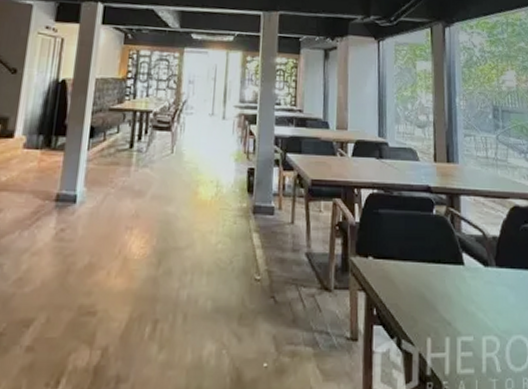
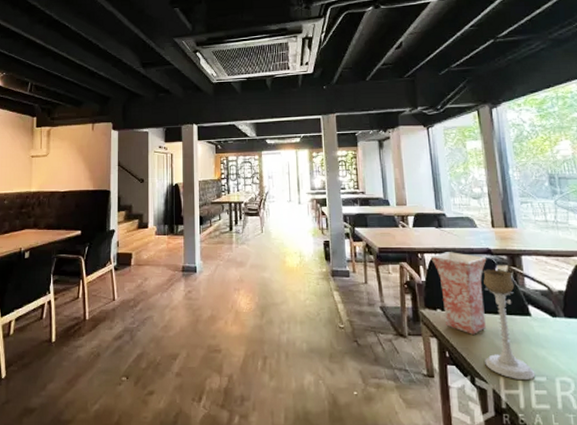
vase: none [367,188,426,287] -> present [430,252,487,335]
candle holder: none [413,210,463,341] -> present [483,269,536,381]

